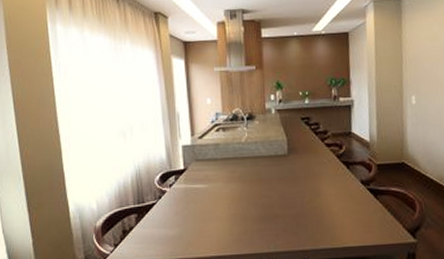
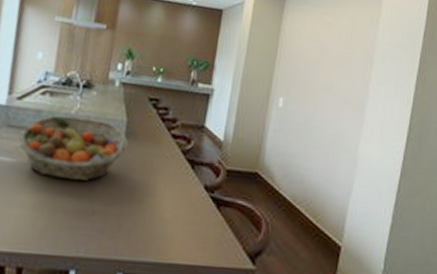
fruit basket: none [206,143,291,194] -> present [18,115,128,181]

